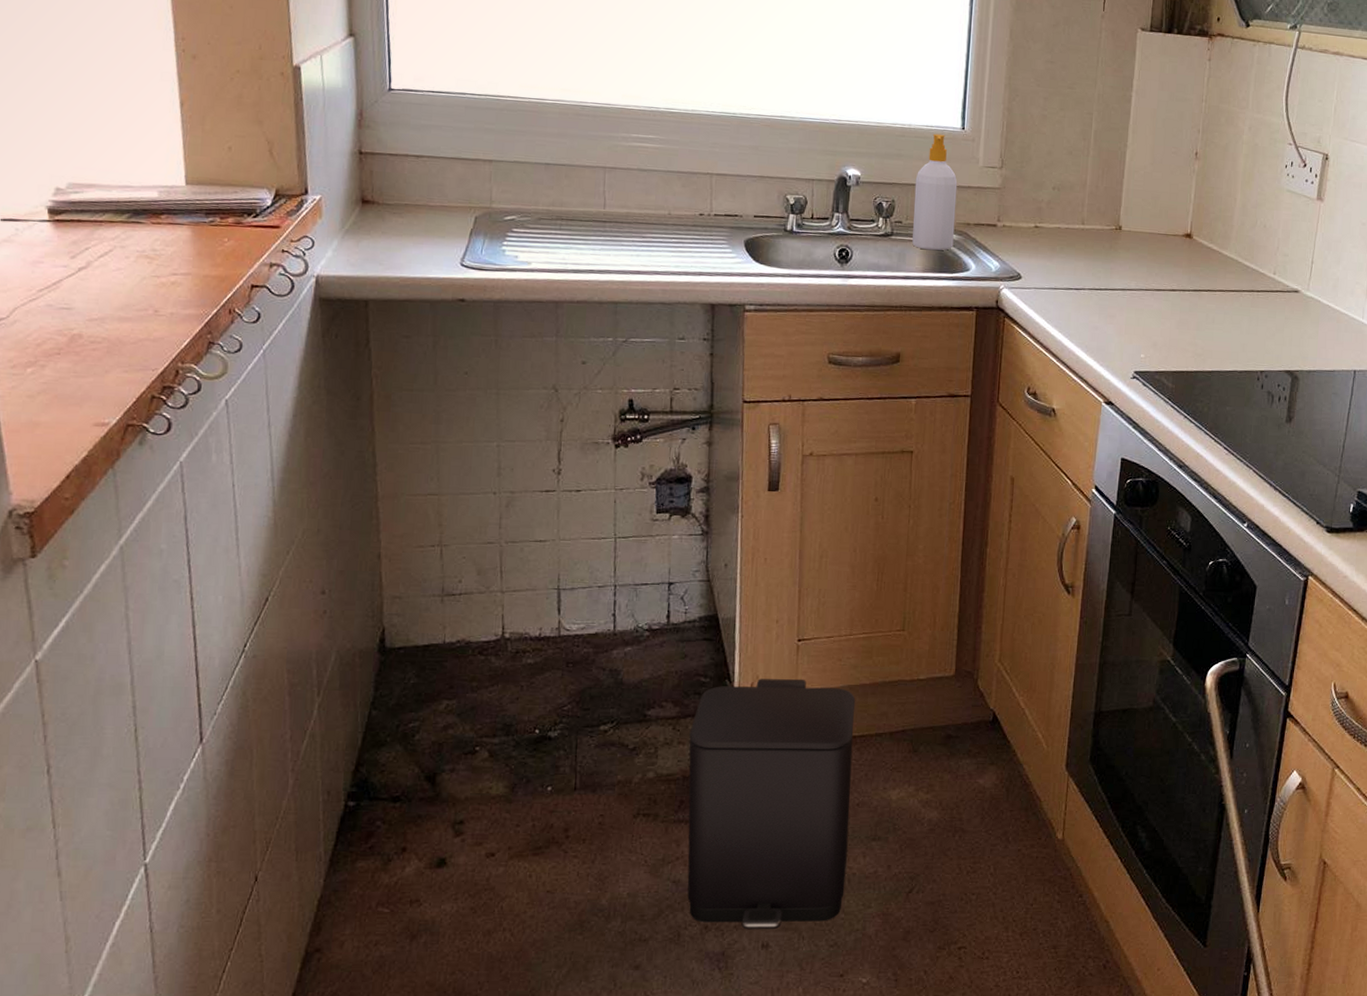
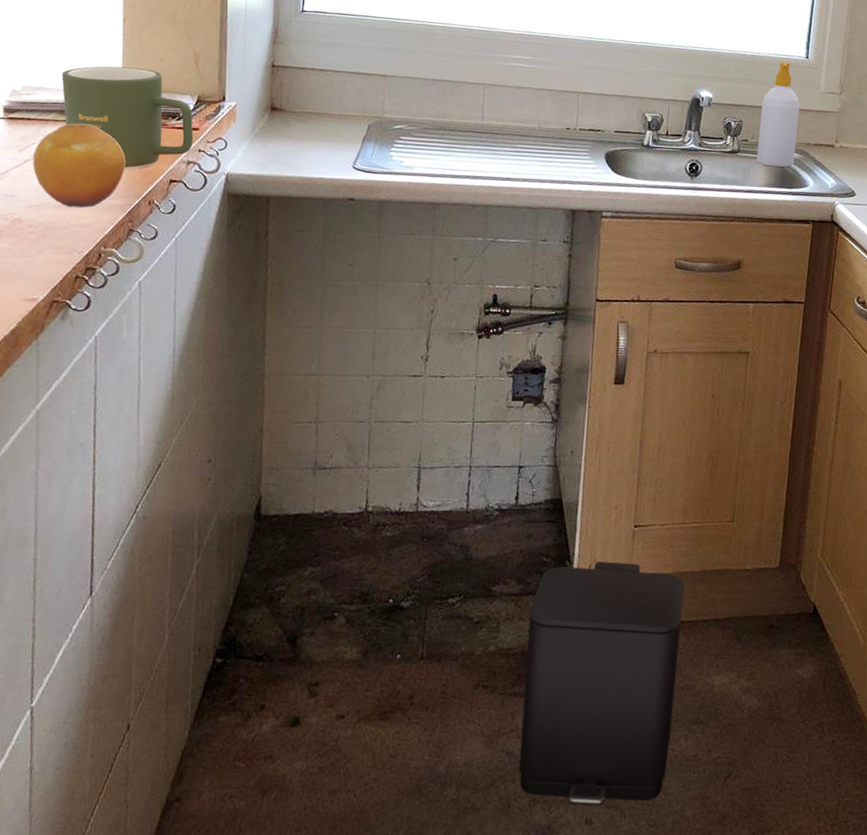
fruit: none [88,224,198,320] -> present [32,123,126,208]
mug: none [113,157,275,276] -> present [61,66,194,171]

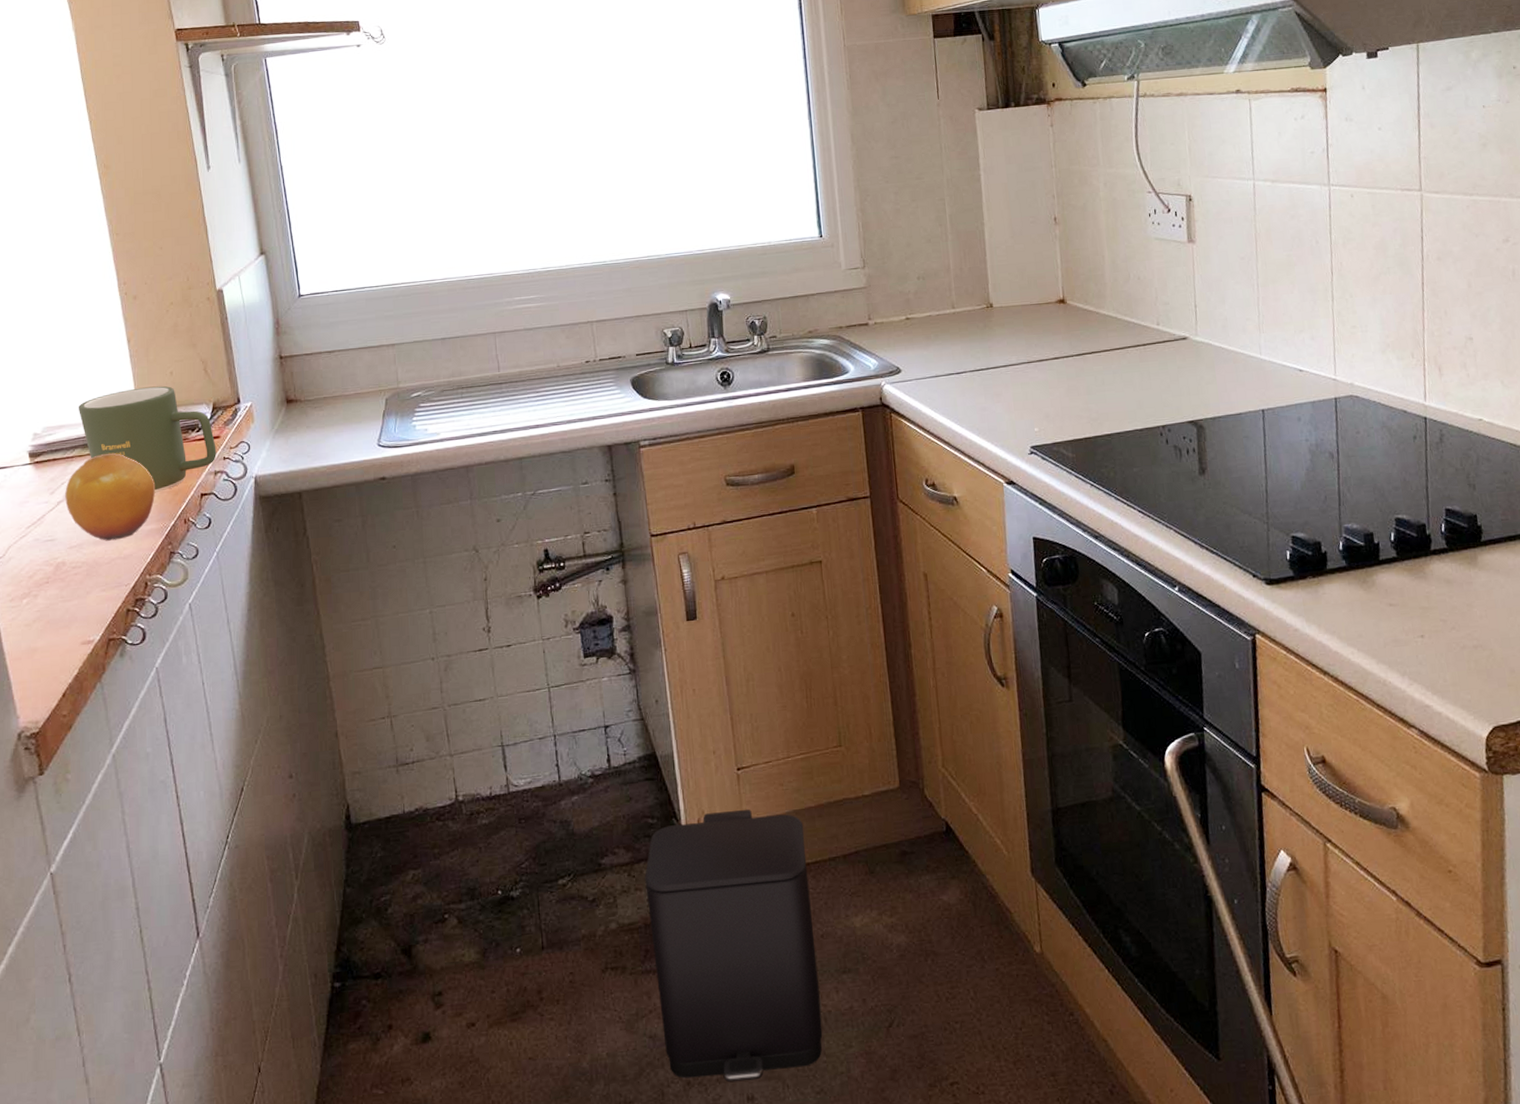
soap bottle: present [756,61,800,168] -> none [782,245,830,360]

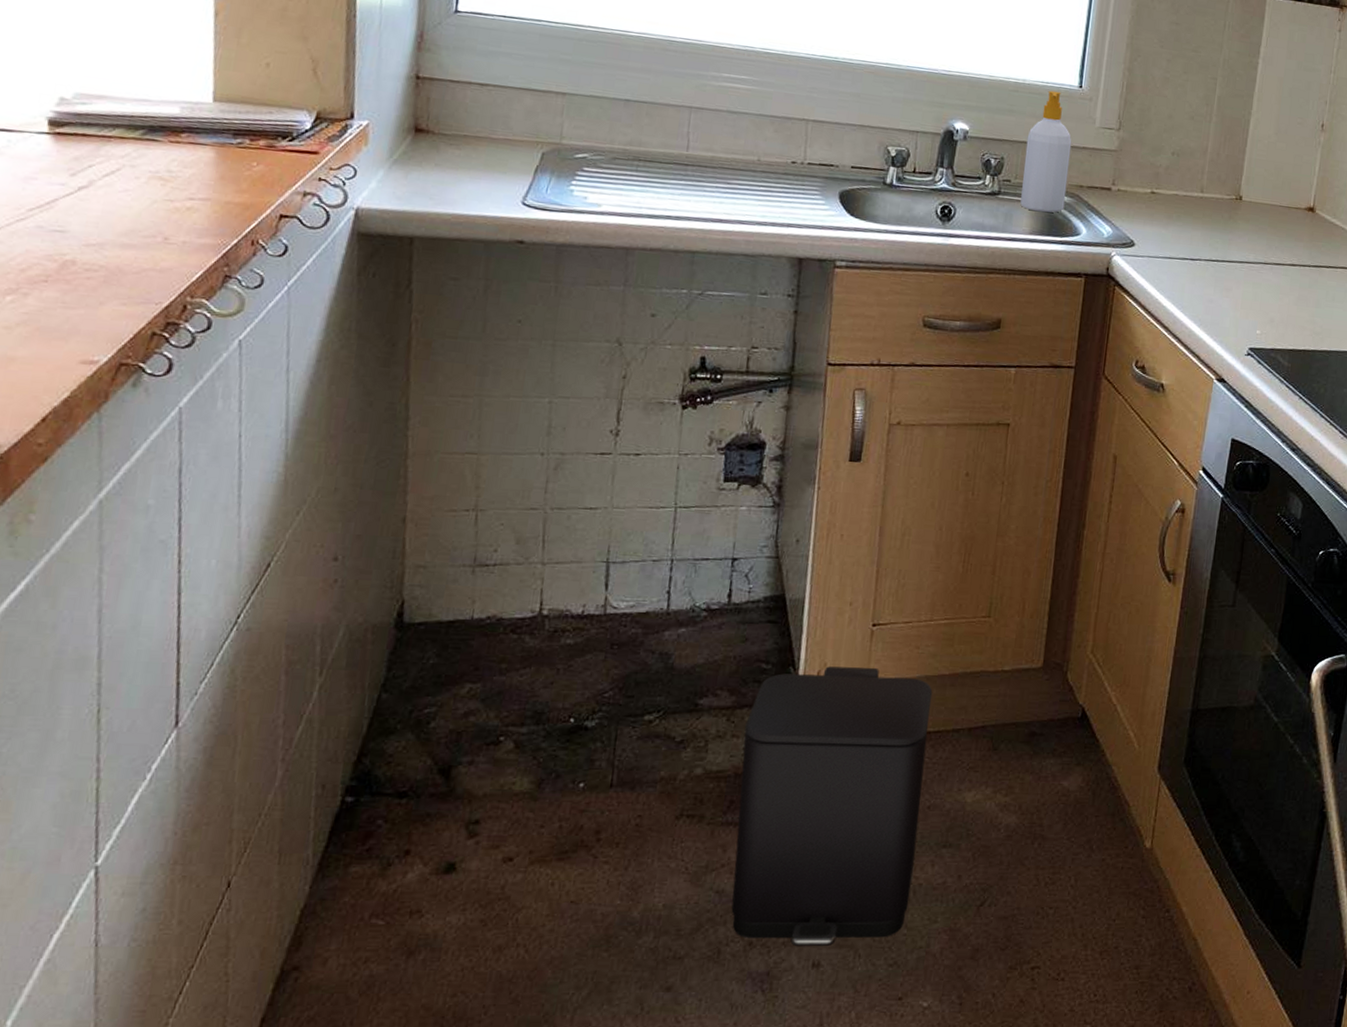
fruit: present [65,453,155,541] -> none [89,141,220,249]
mug: present [79,386,217,493] -> none [129,71,312,203]
soap bottle: none [782,245,830,360] -> present [1020,90,1072,213]

